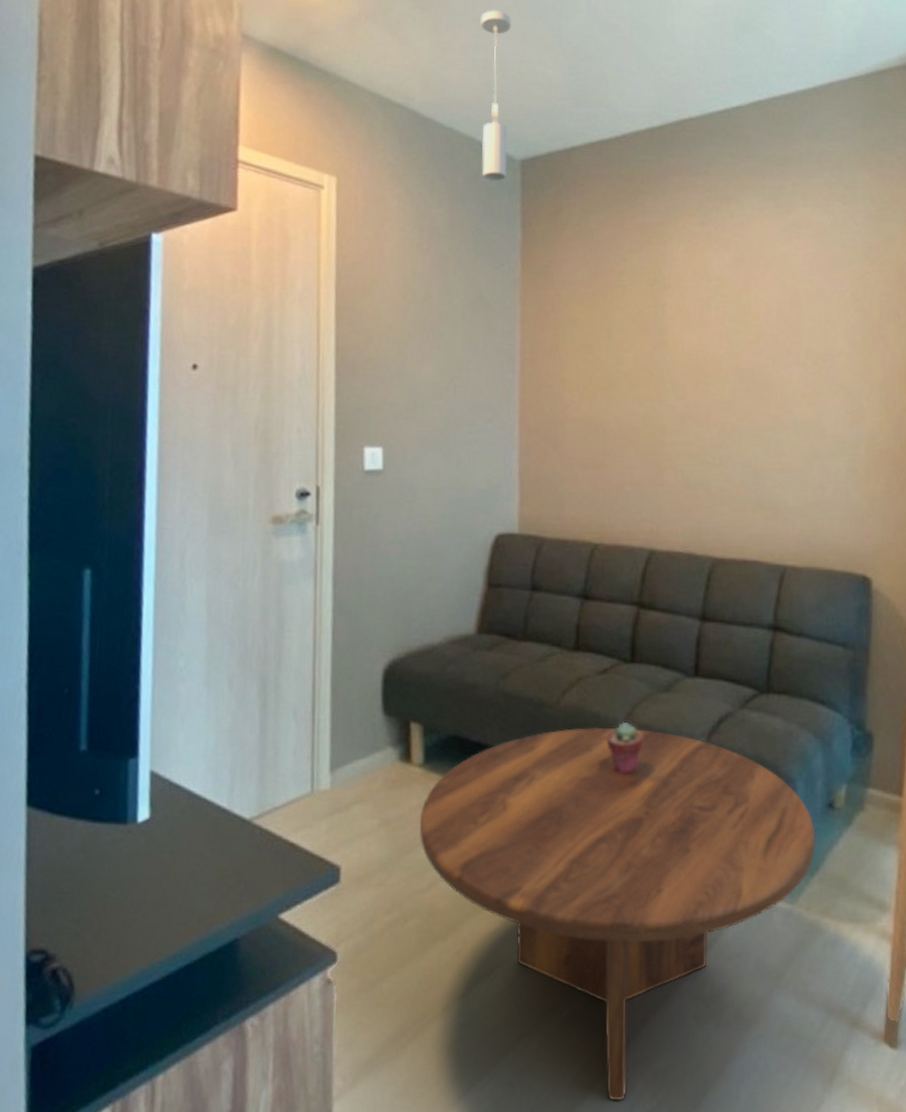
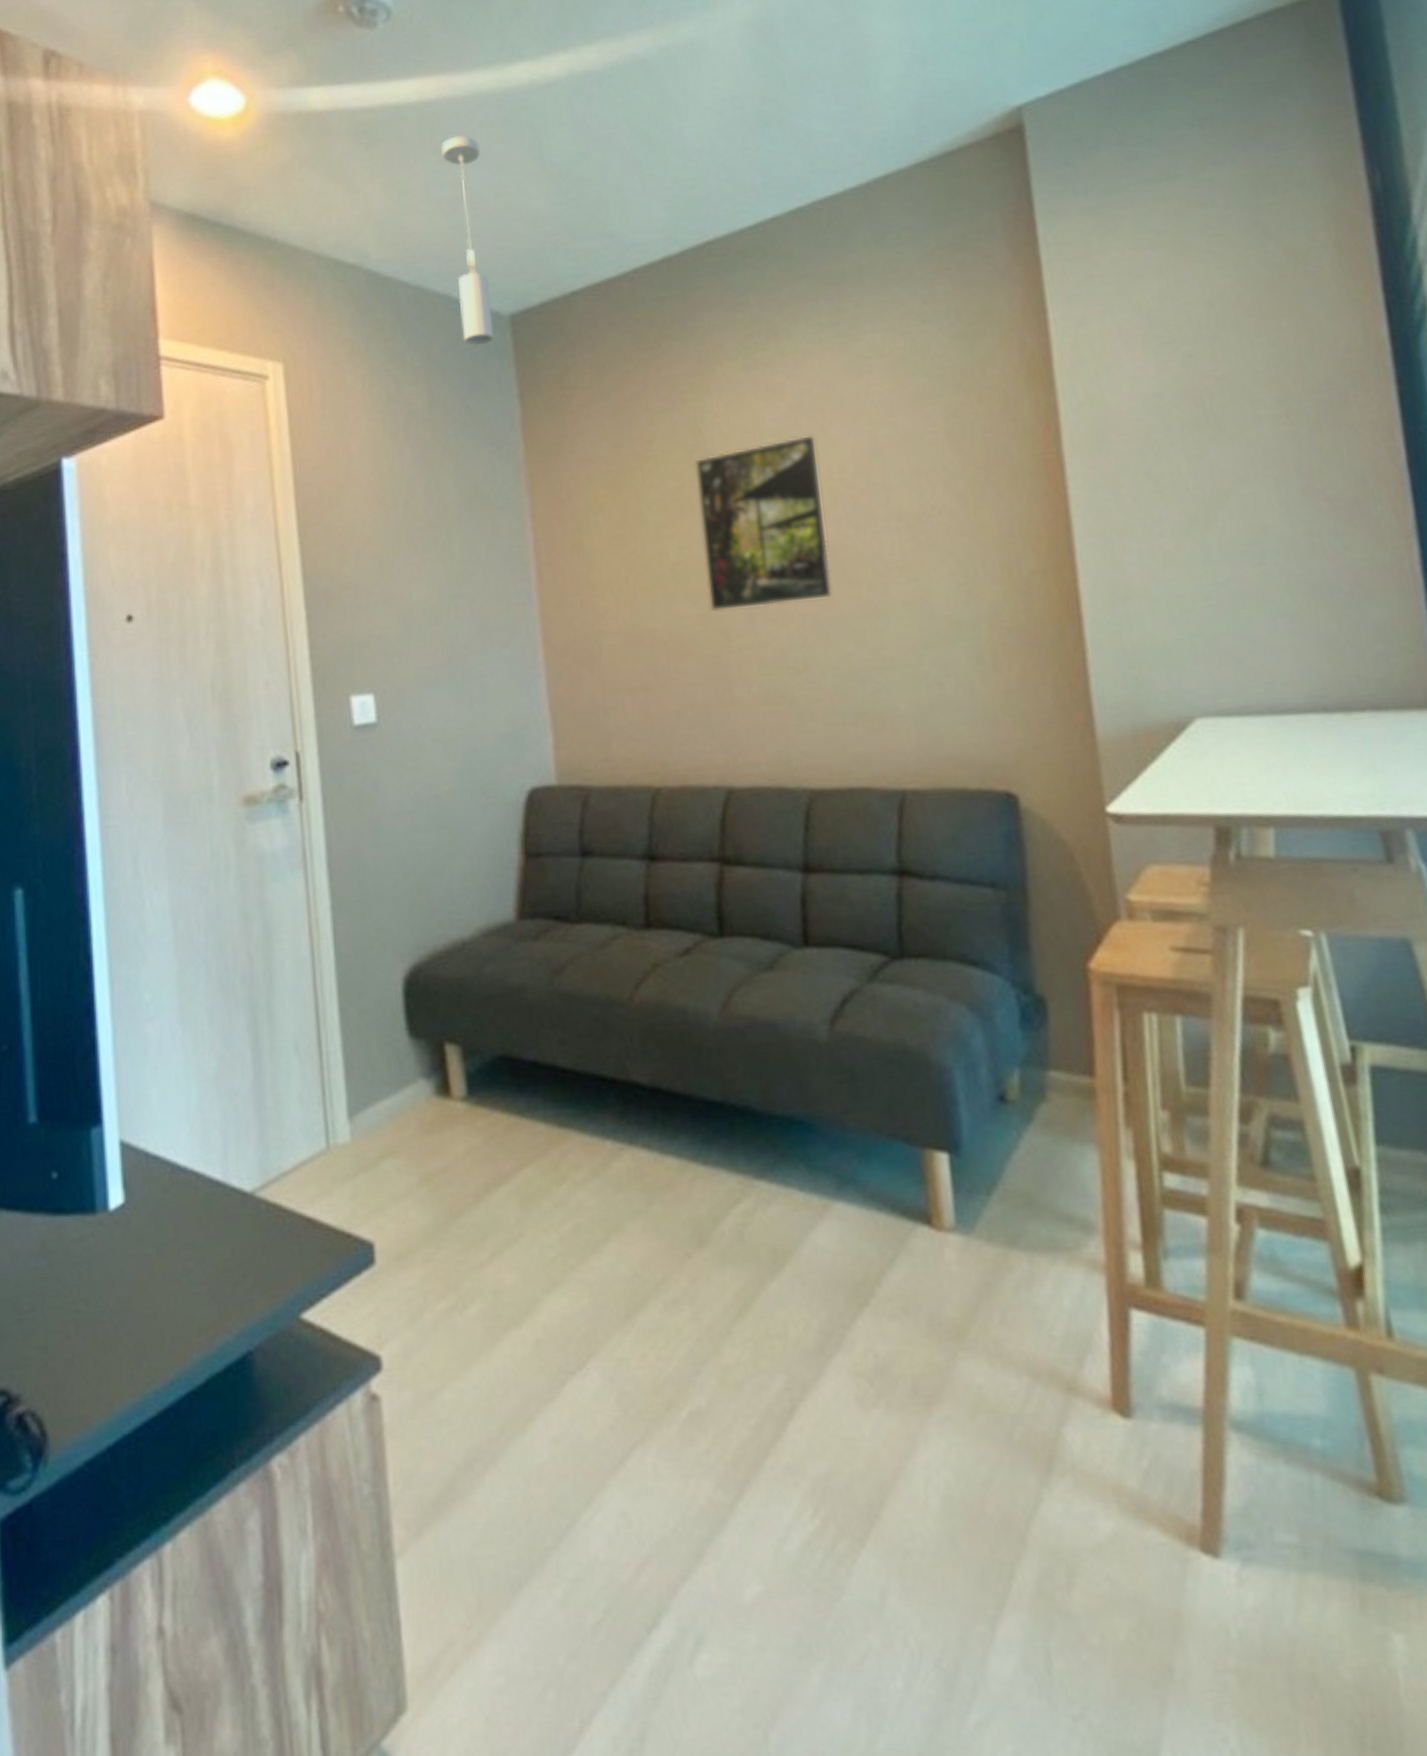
coffee table: present [419,727,816,1101] -> none [469,1022,989,1523]
potted succulent: present [606,721,643,775] -> none [698,1014,748,1085]
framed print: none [653,283,749,412] -> present [696,435,832,611]

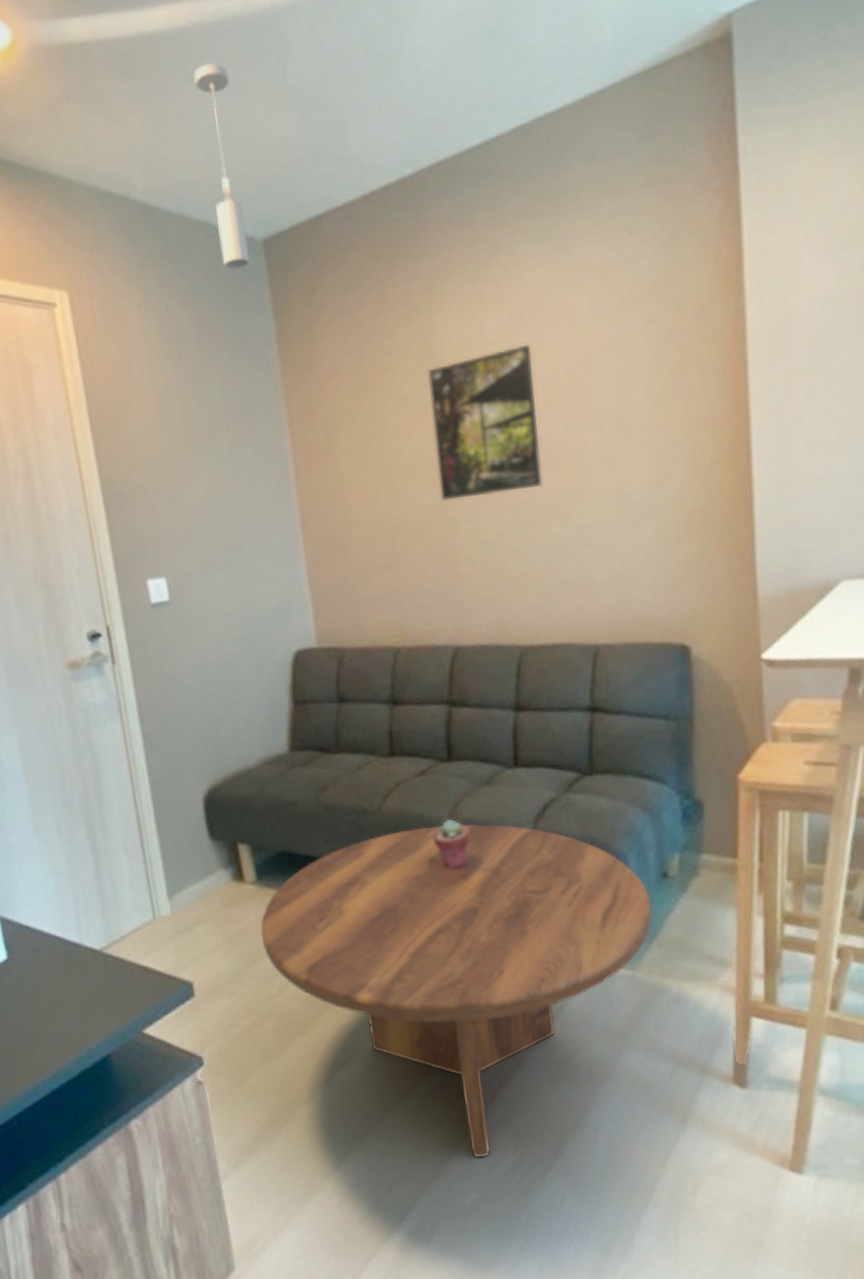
coffee table: none [469,1022,989,1523] -> present [260,823,652,1157]
potted succulent: none [698,1014,748,1085] -> present [432,819,470,869]

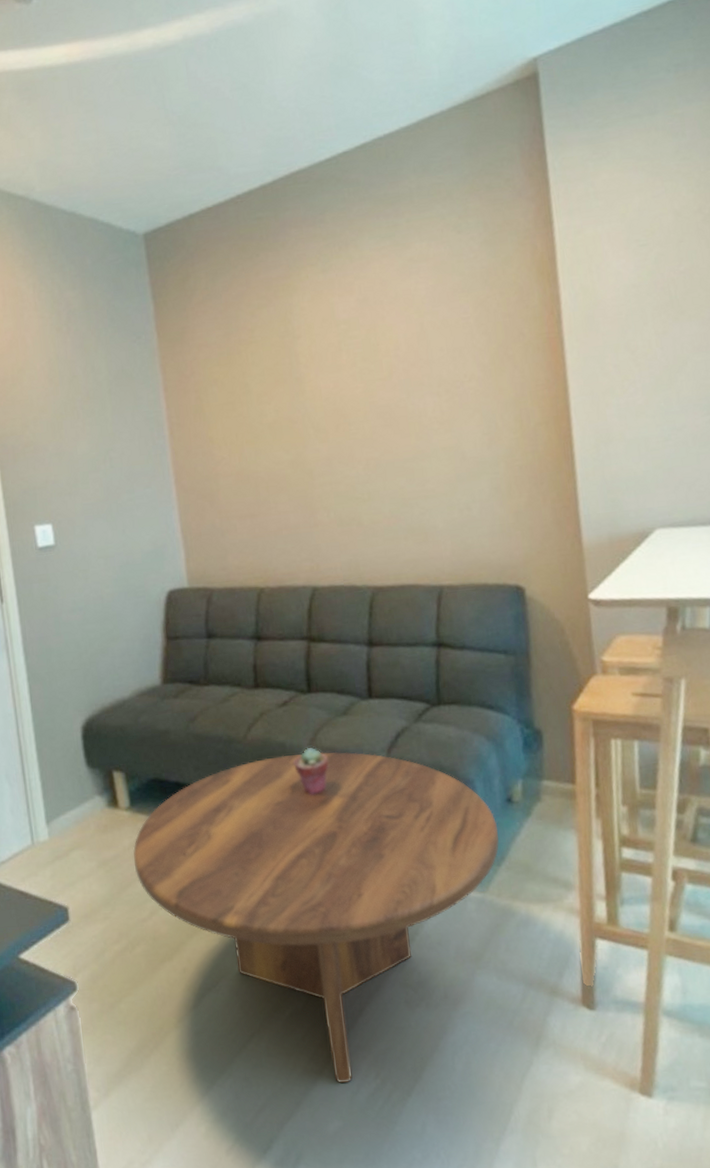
pendant light: present [194,63,250,270] -> none [86,90,132,259]
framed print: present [428,344,543,501] -> none [286,323,389,457]

